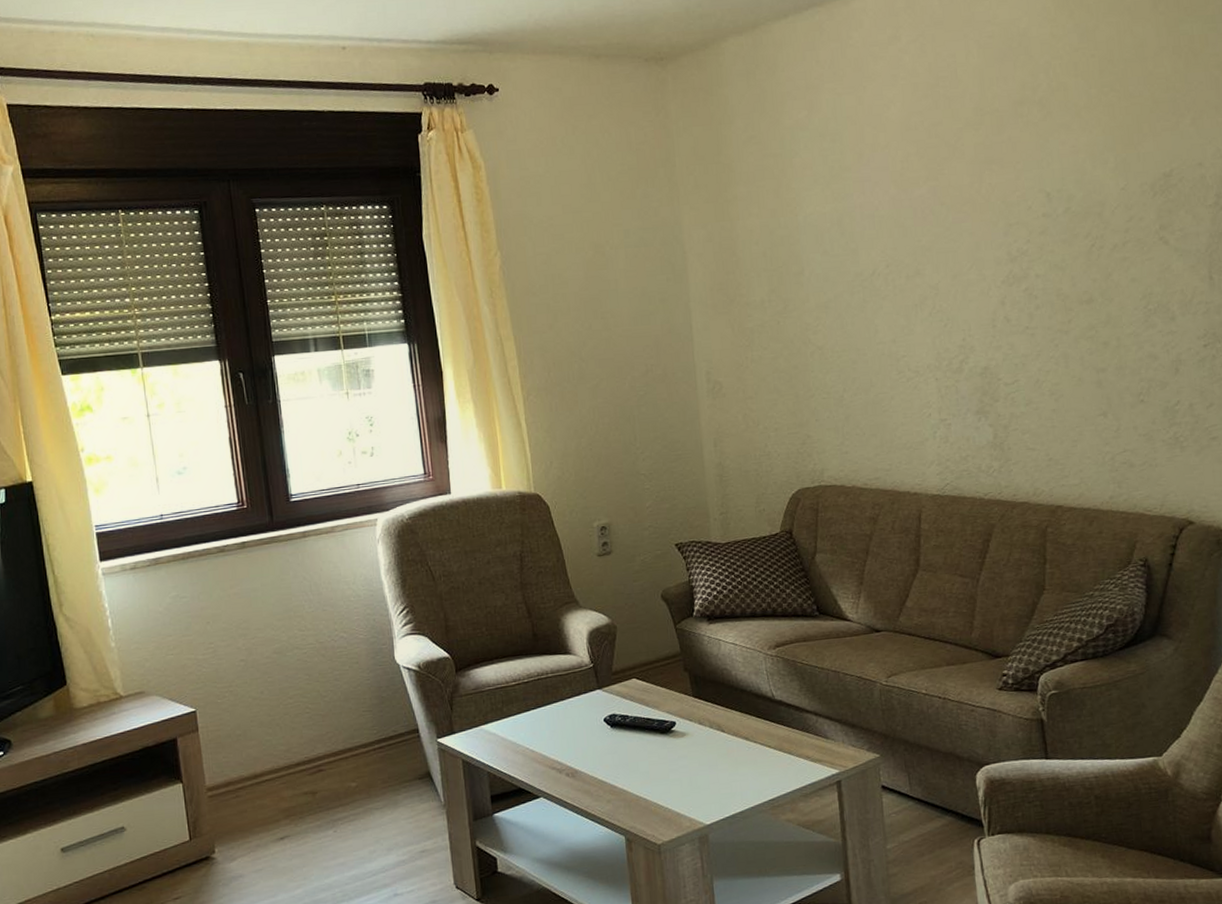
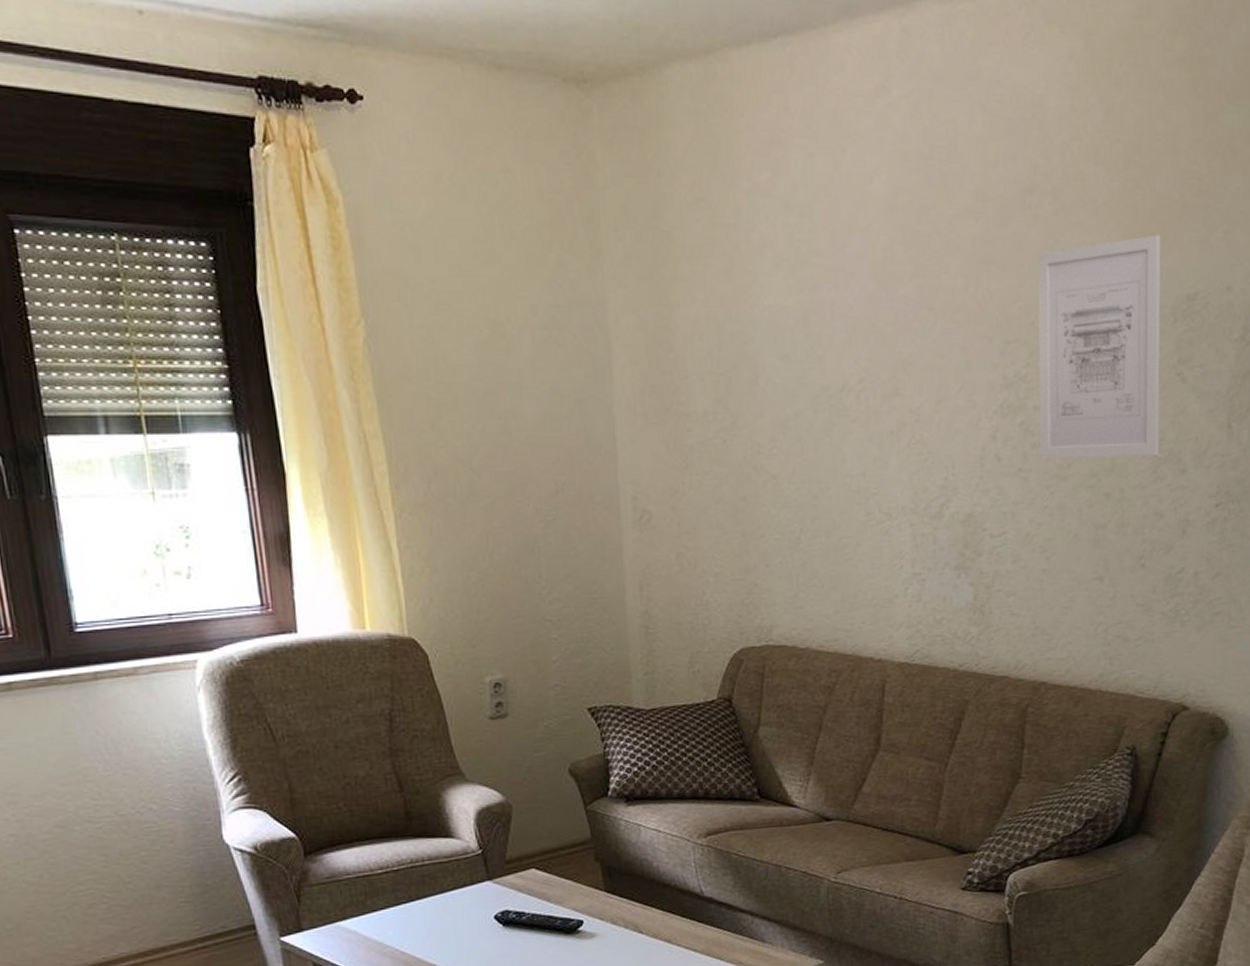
wall art: none [1030,127,1150,318] -> present [1037,235,1161,459]

